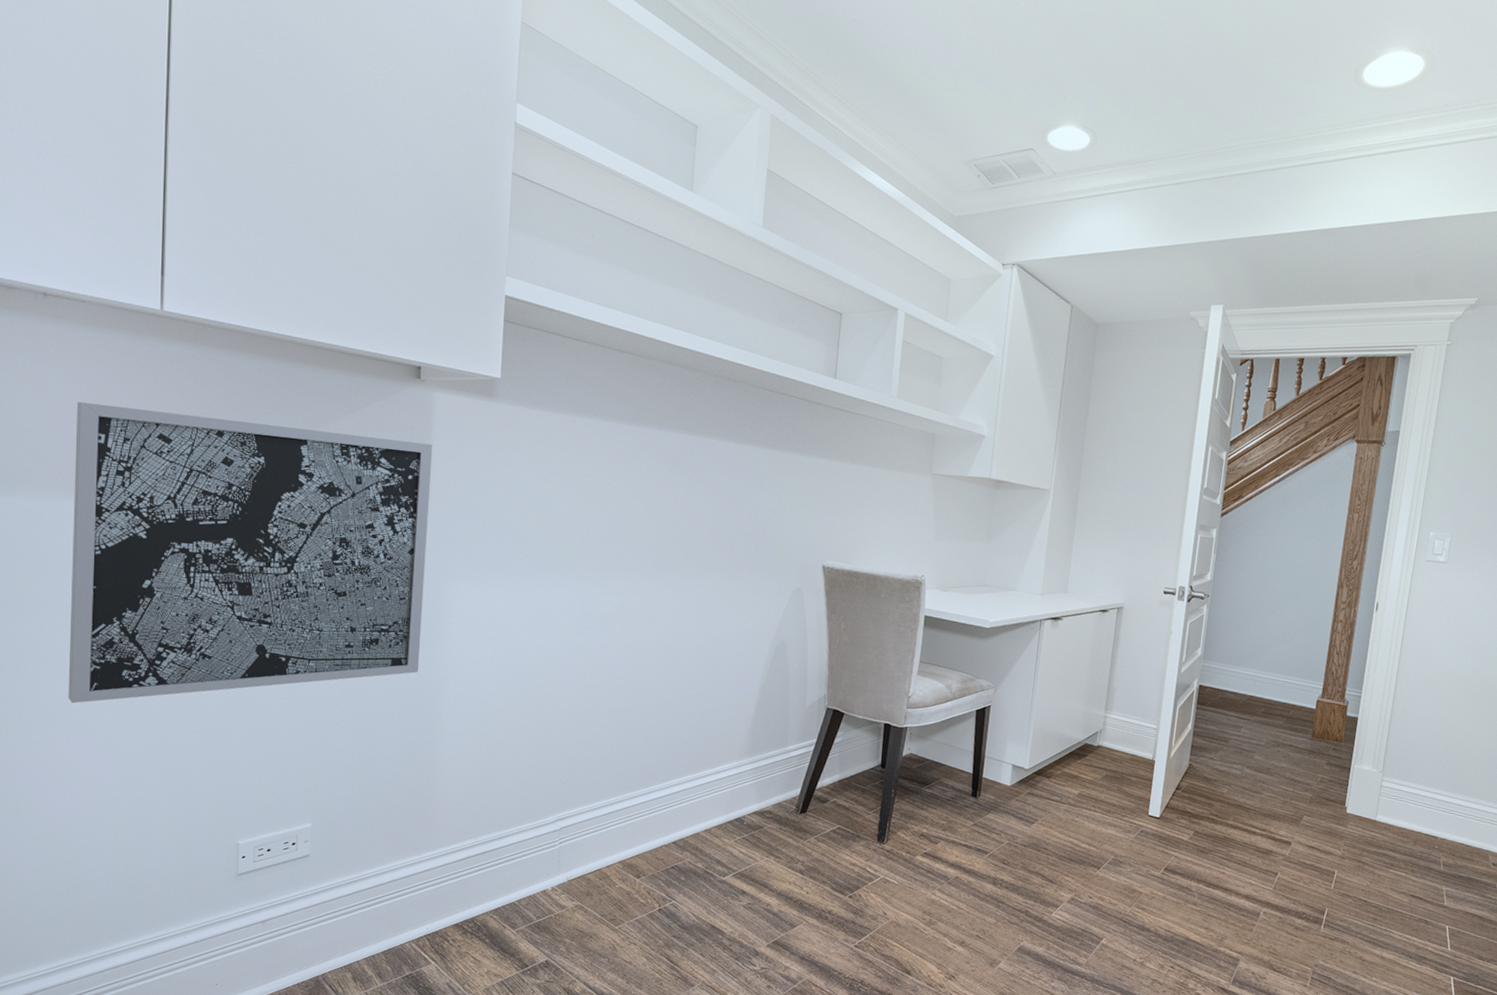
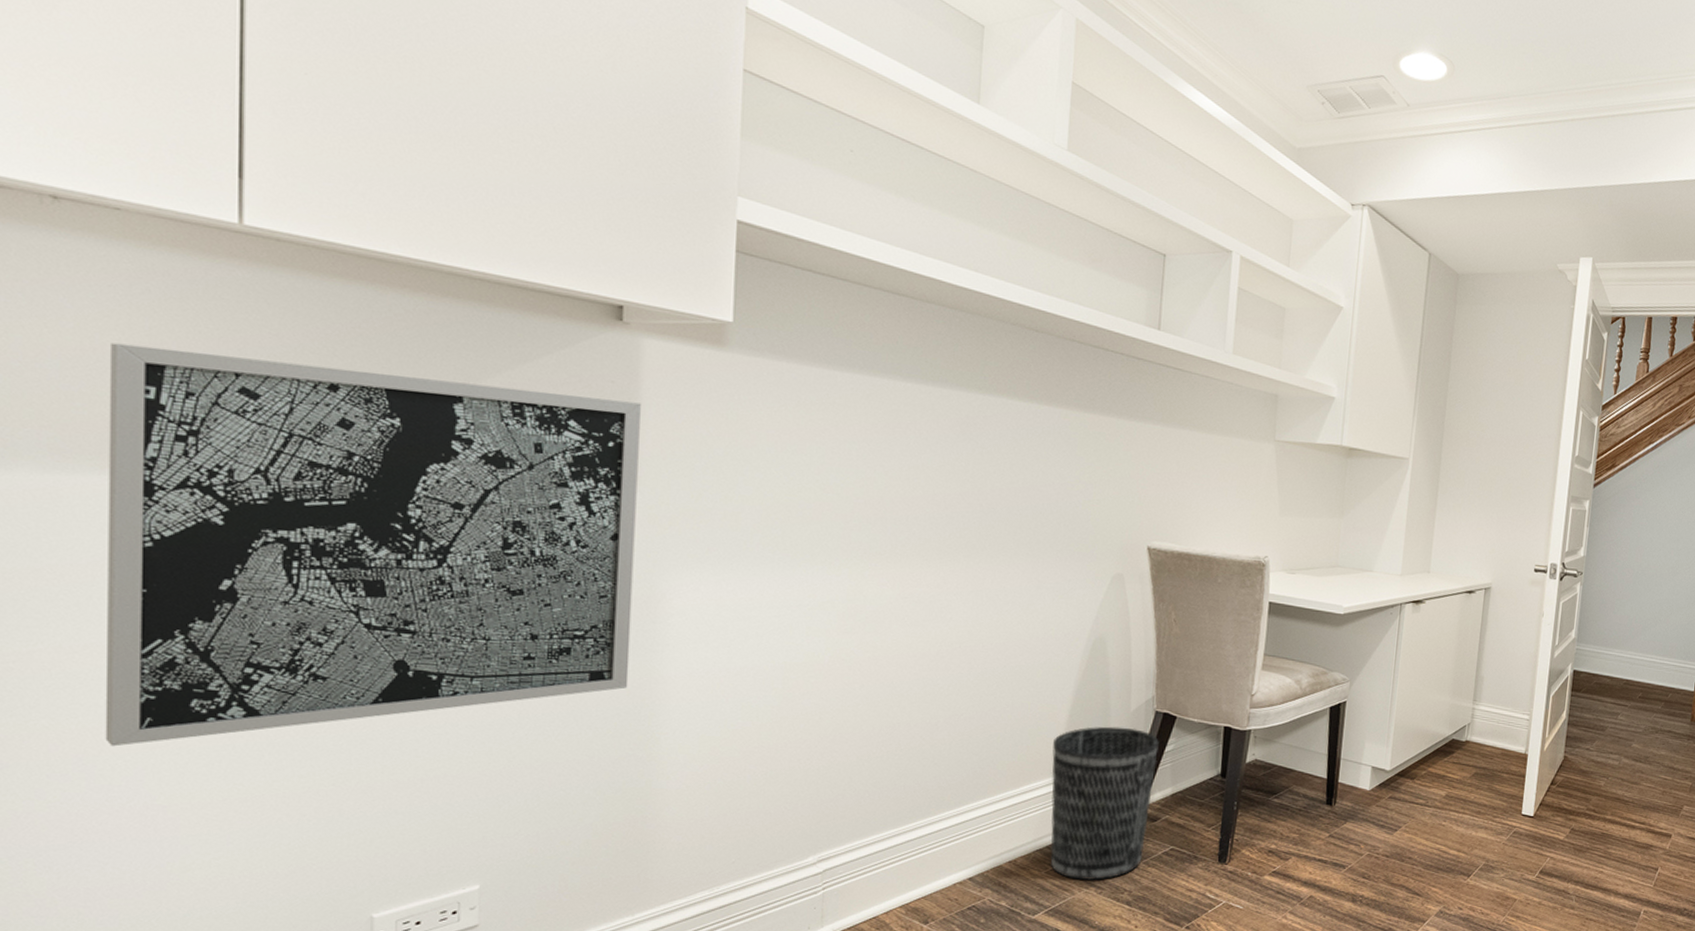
wastebasket: none [738,719,829,851] -> present [1050,726,1159,881]

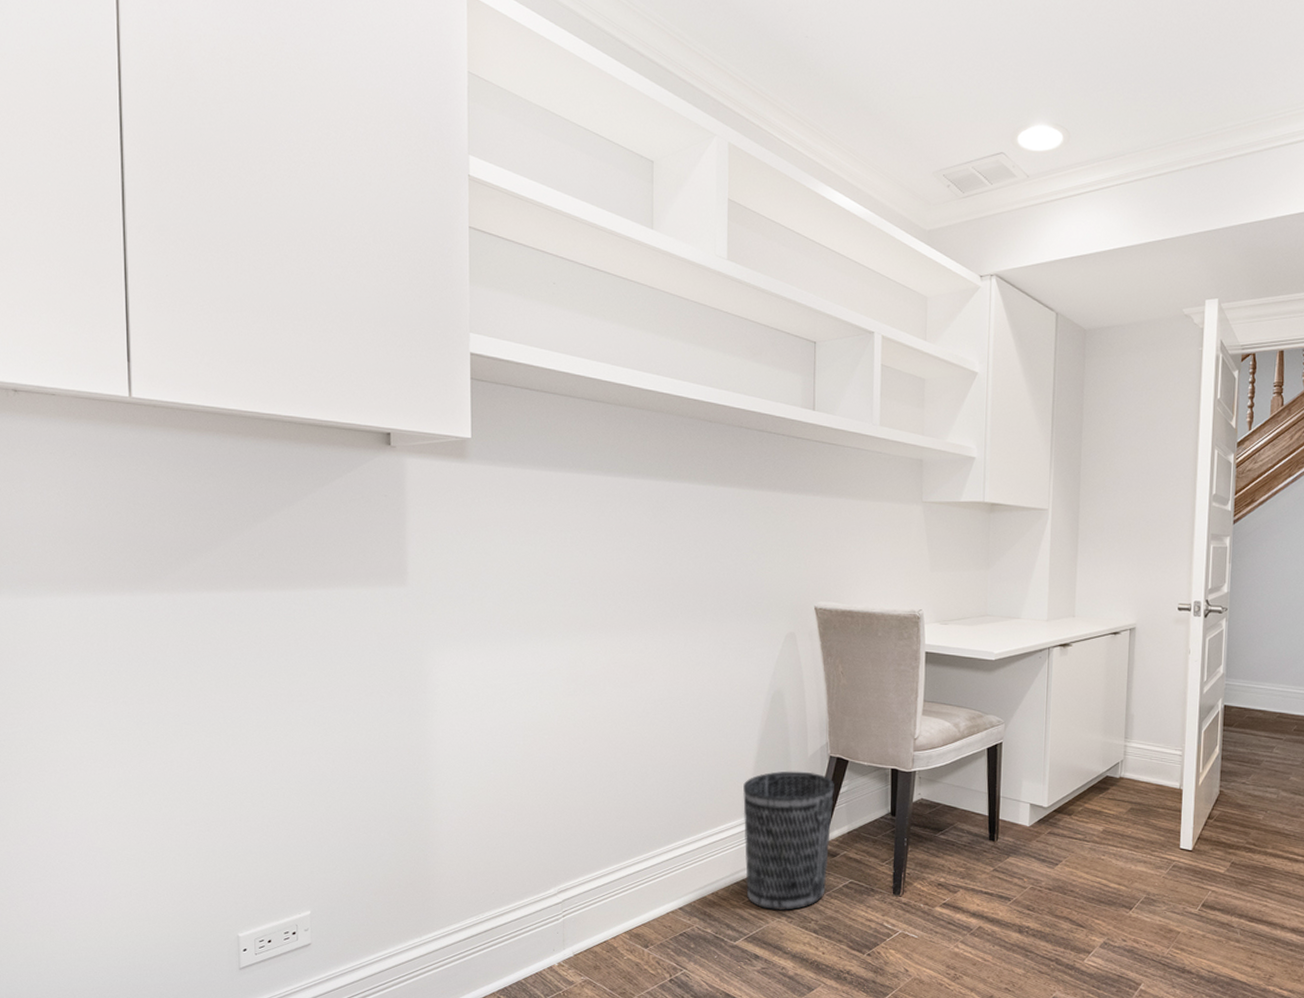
wall art: present [105,342,641,747] -> none [53,496,408,803]

